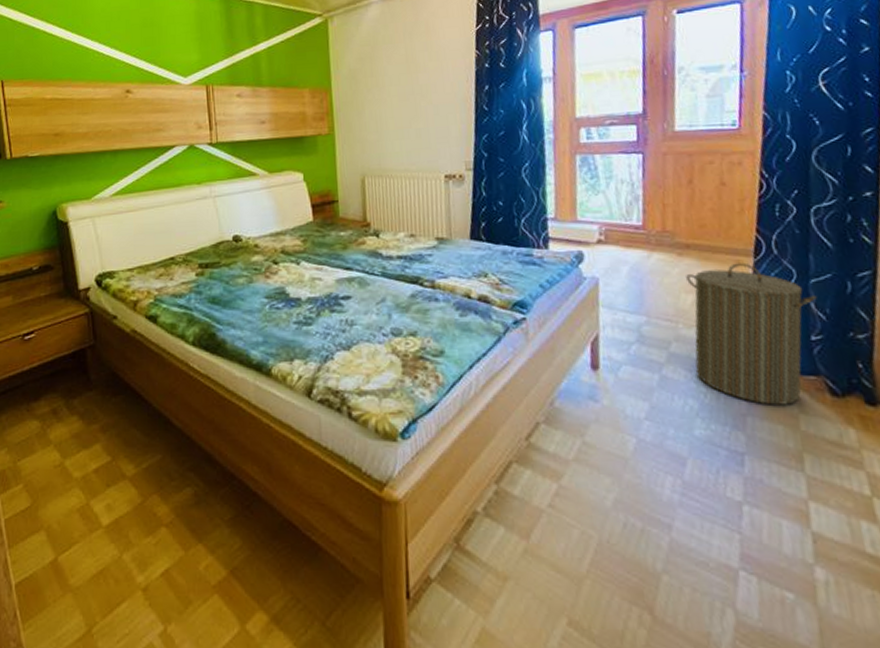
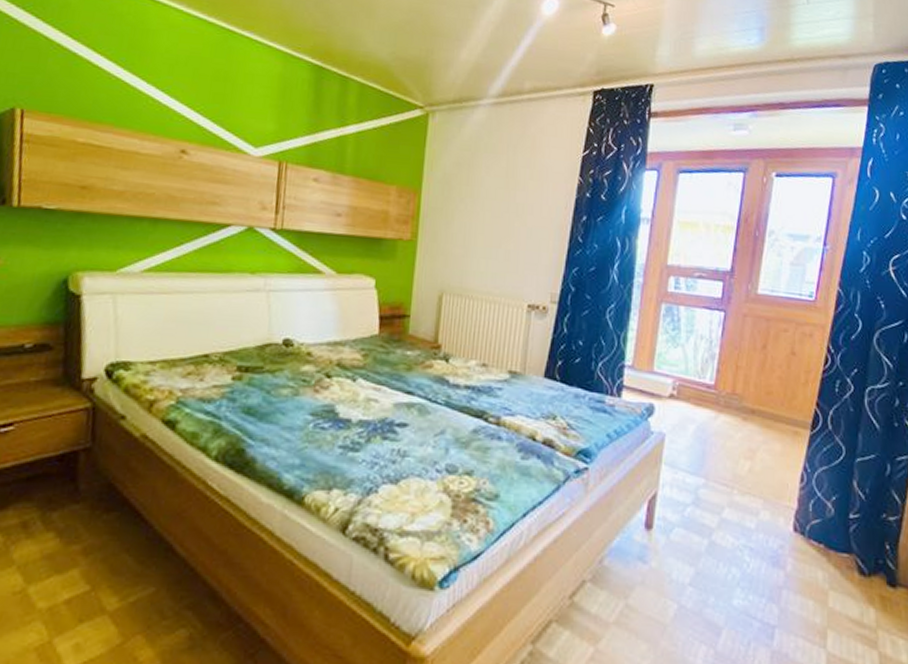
laundry hamper: present [686,262,817,405] -> none [742,434,860,581]

